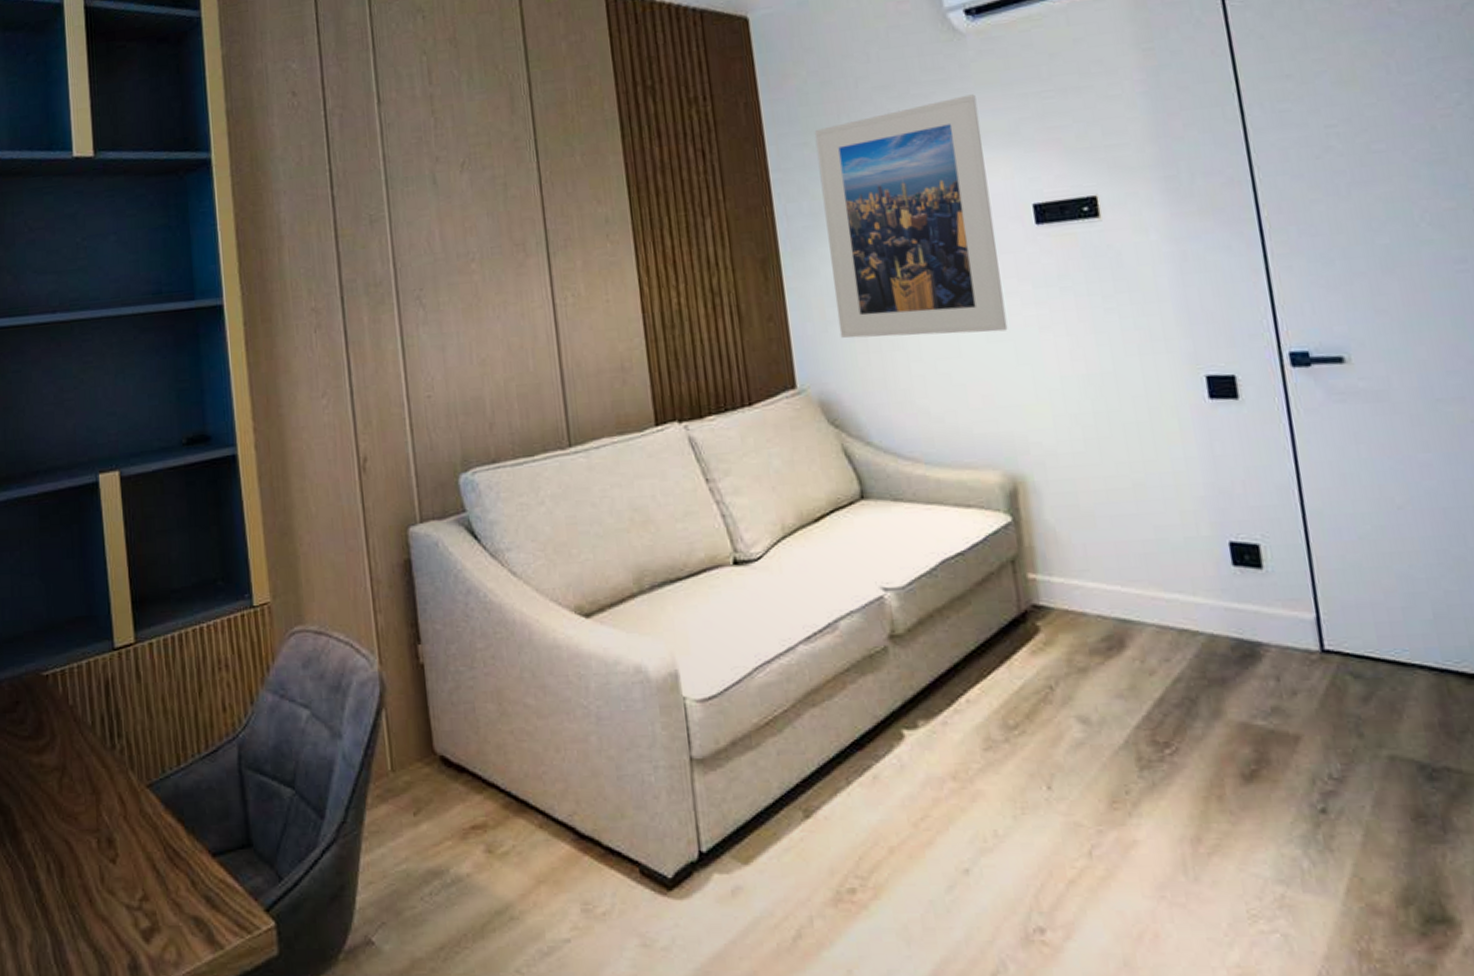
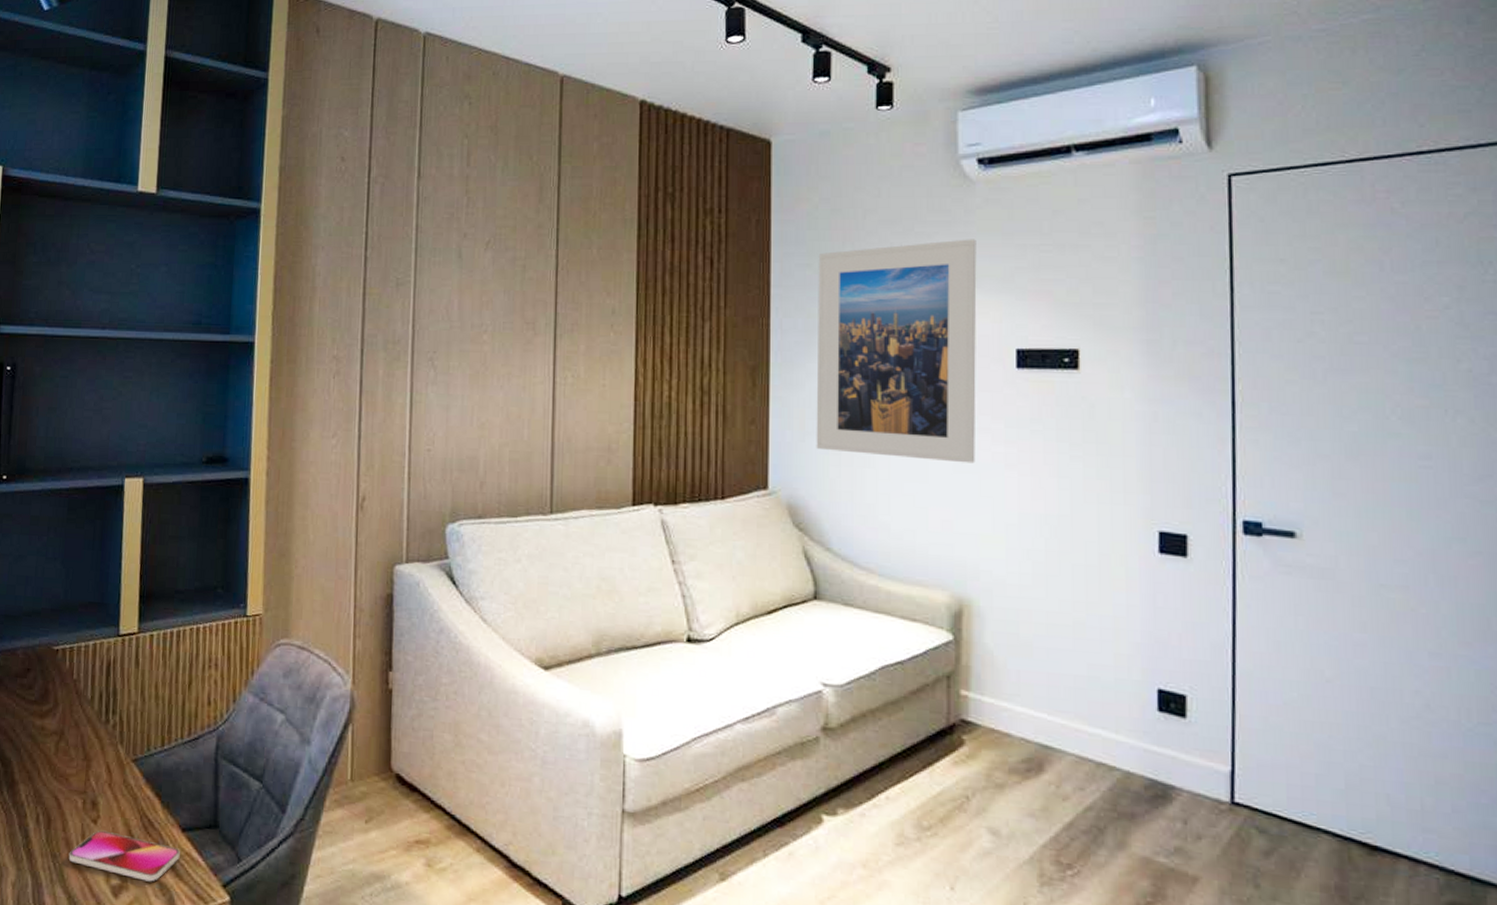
smartphone: none [88,869,214,919] -> present [68,830,180,882]

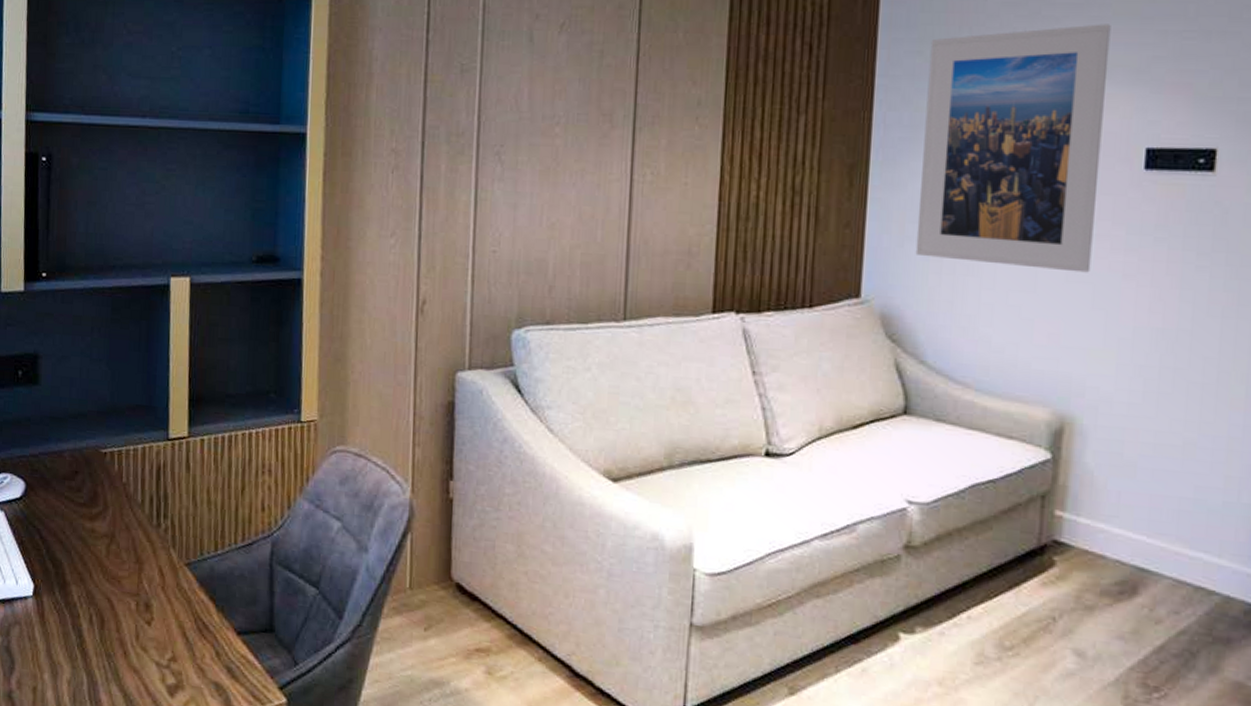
smartphone: present [68,830,180,882] -> none [123,631,236,683]

